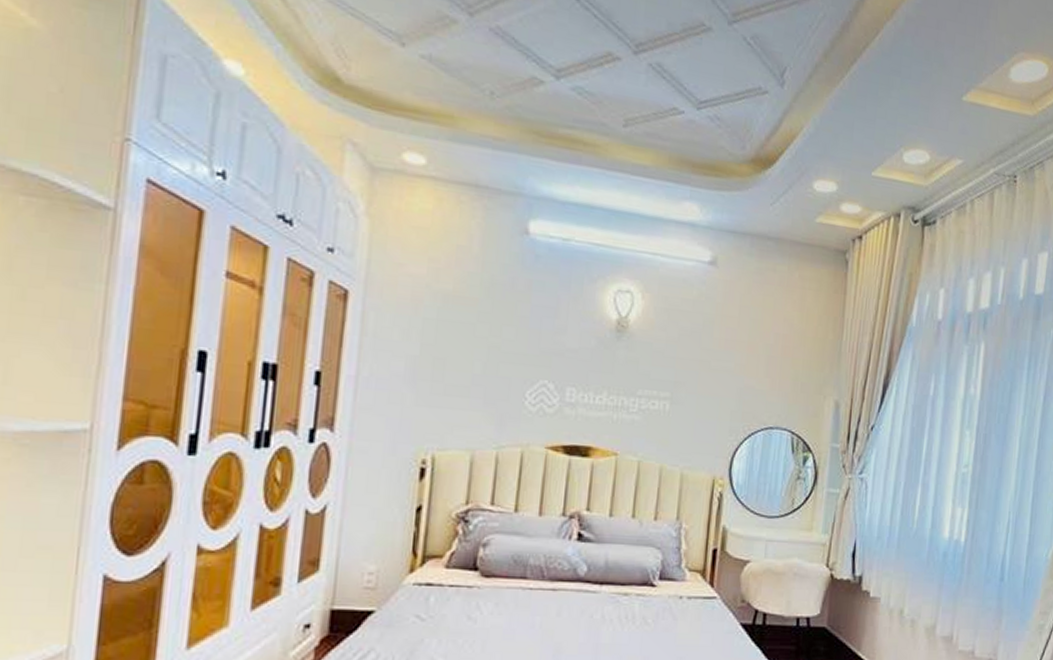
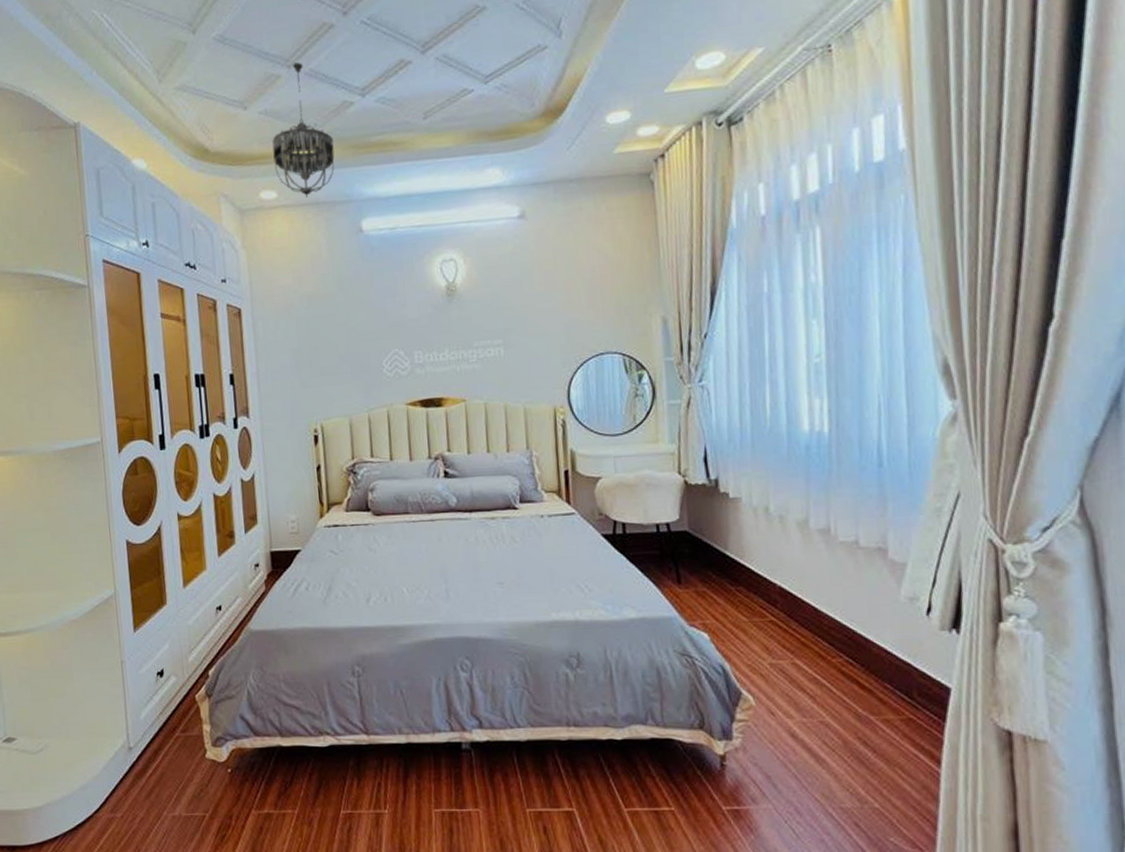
chandelier: none [429,12,511,177] -> present [272,62,335,199]

